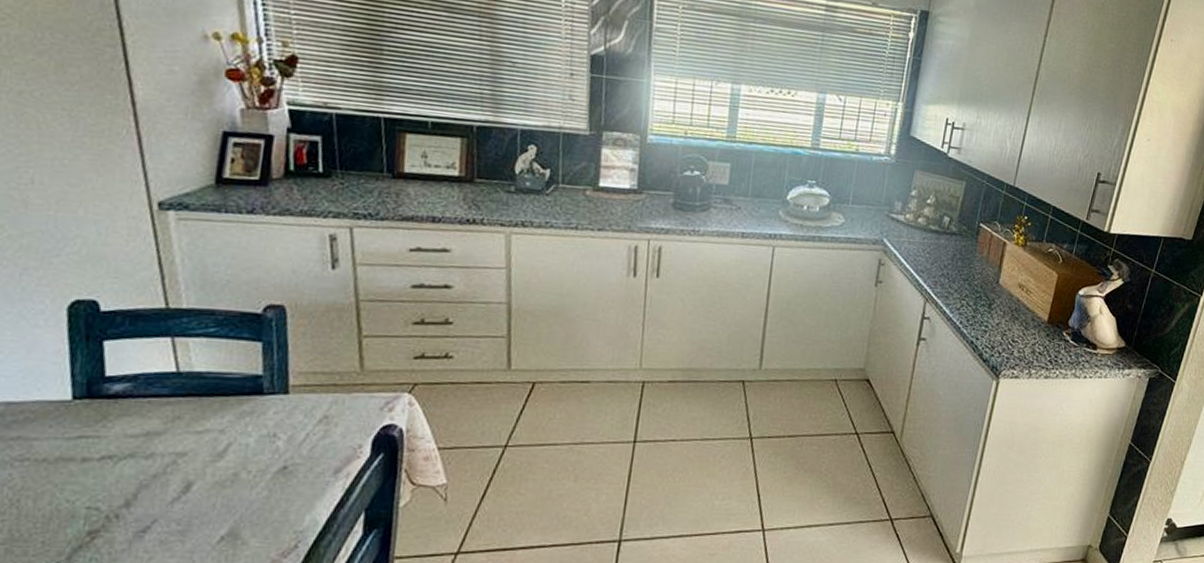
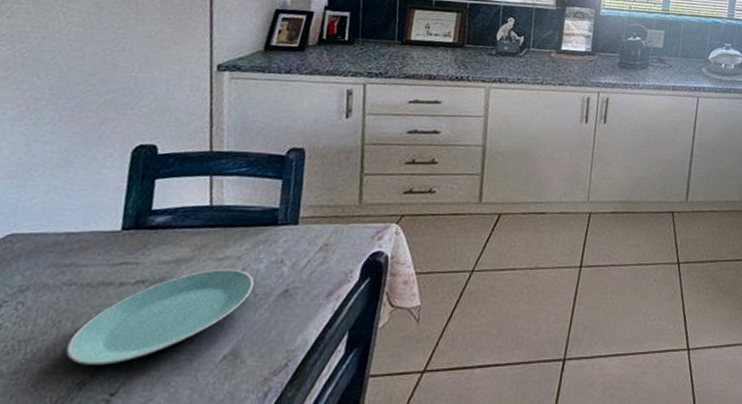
plate: none [33,442,244,546] -> present [66,268,254,365]

